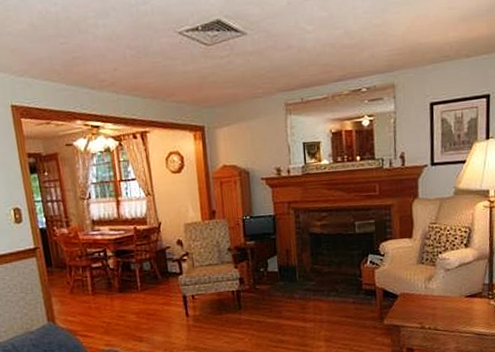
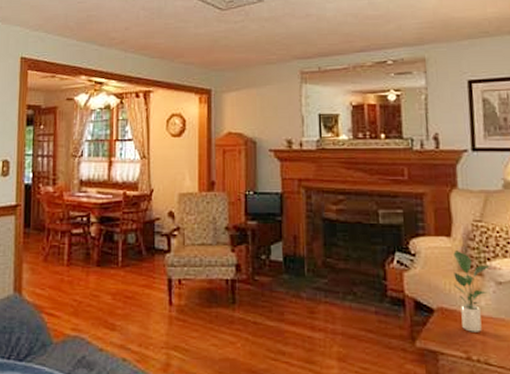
potted plant: none [413,248,442,309] -> present [453,251,491,332]

